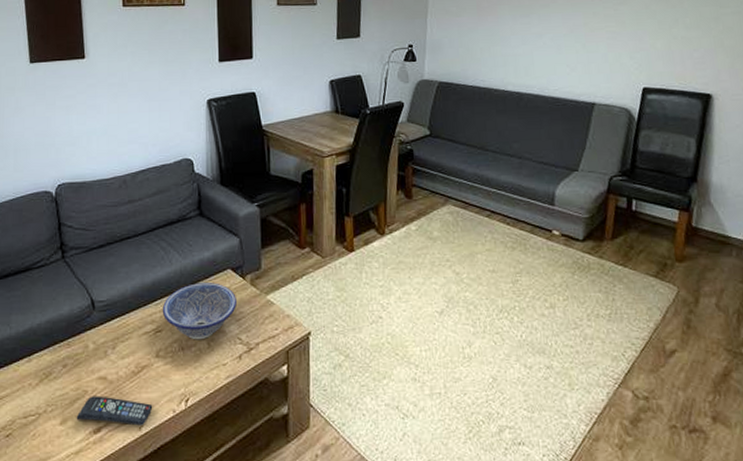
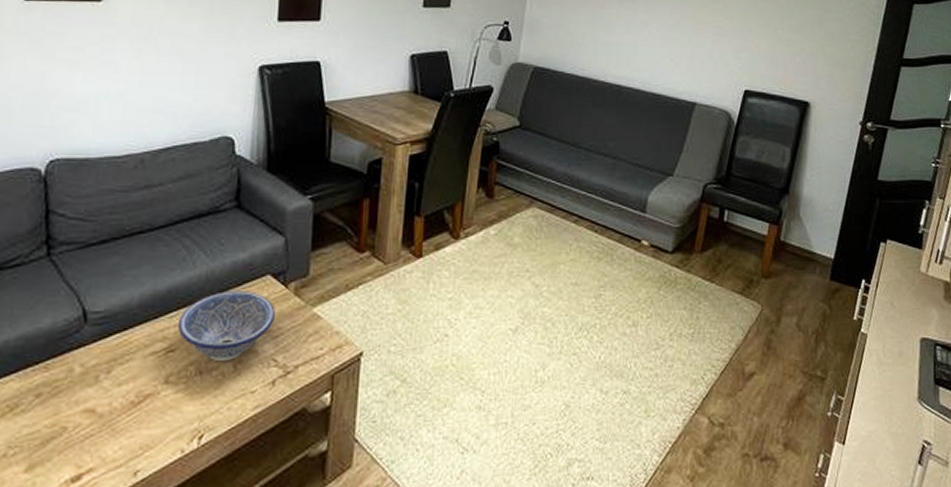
remote control: present [76,395,153,426] -> none [47,433,155,471]

